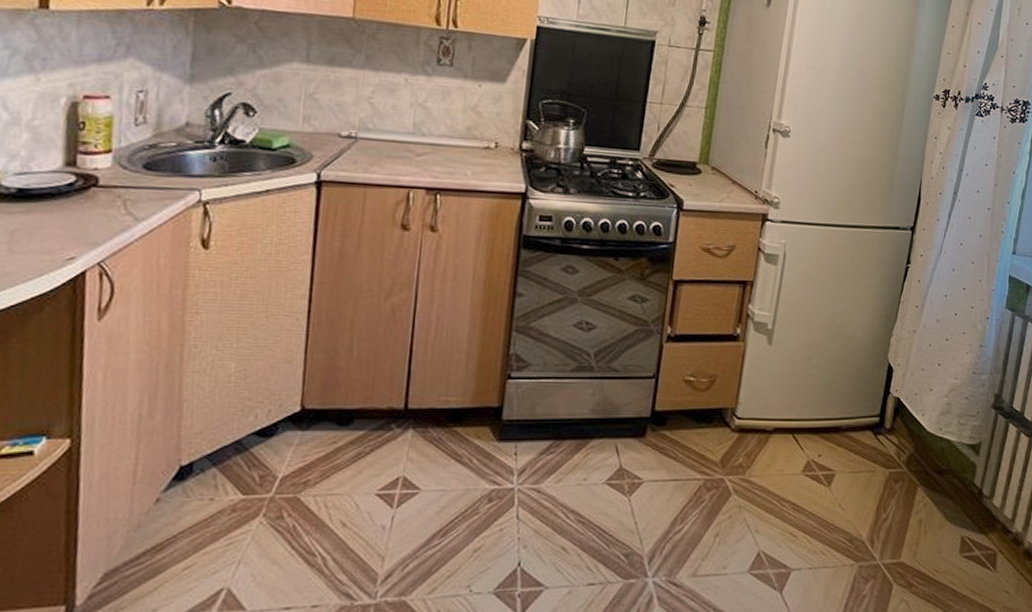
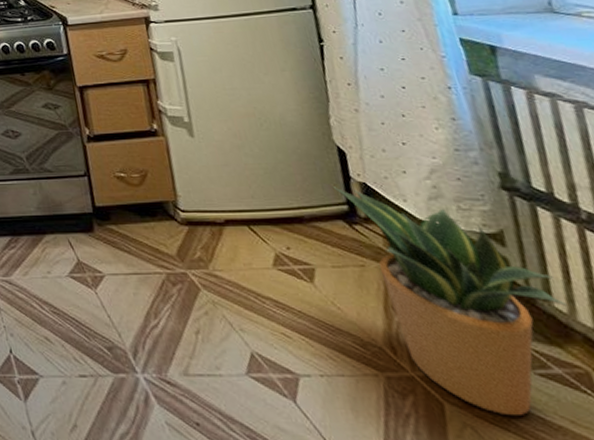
potted plant: none [873,400,1001,590] -> present [332,187,568,415]

